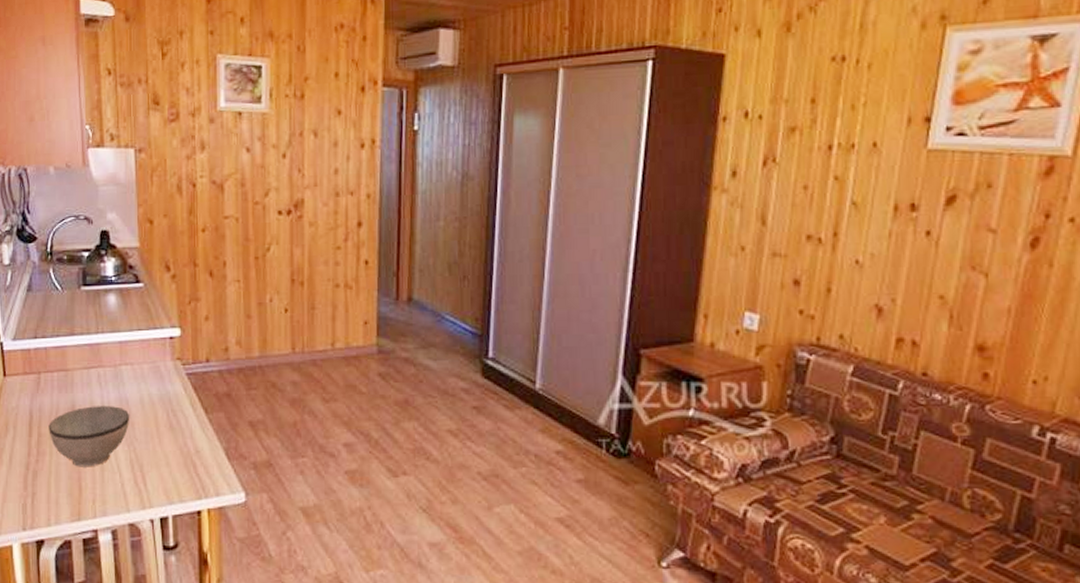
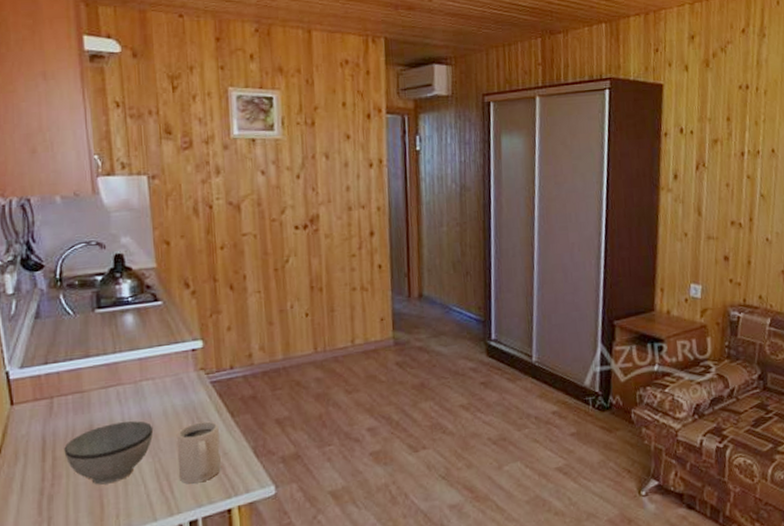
mug: none [151,415,193,479] -> present [176,421,221,484]

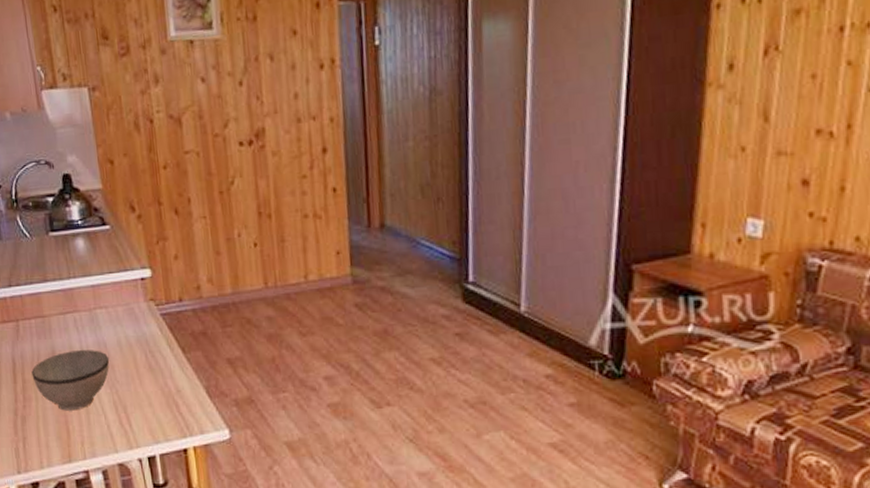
mug: present [176,421,221,484] -> none [131,355,175,419]

